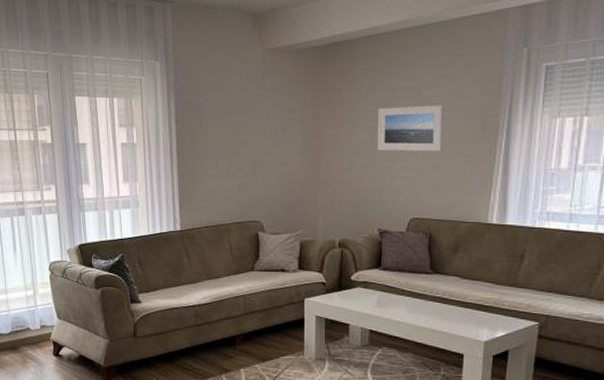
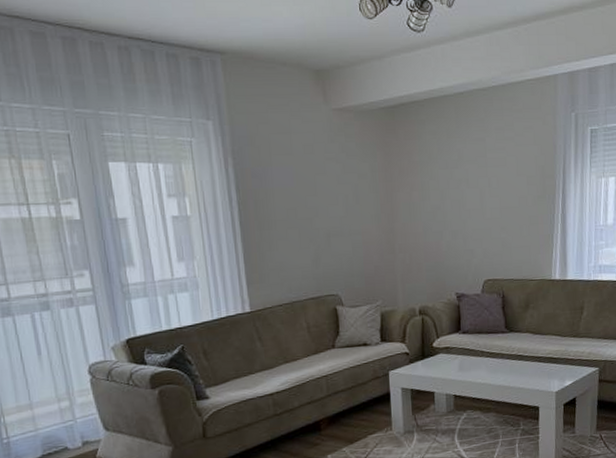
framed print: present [377,105,443,152] -> none [447,167,509,214]

